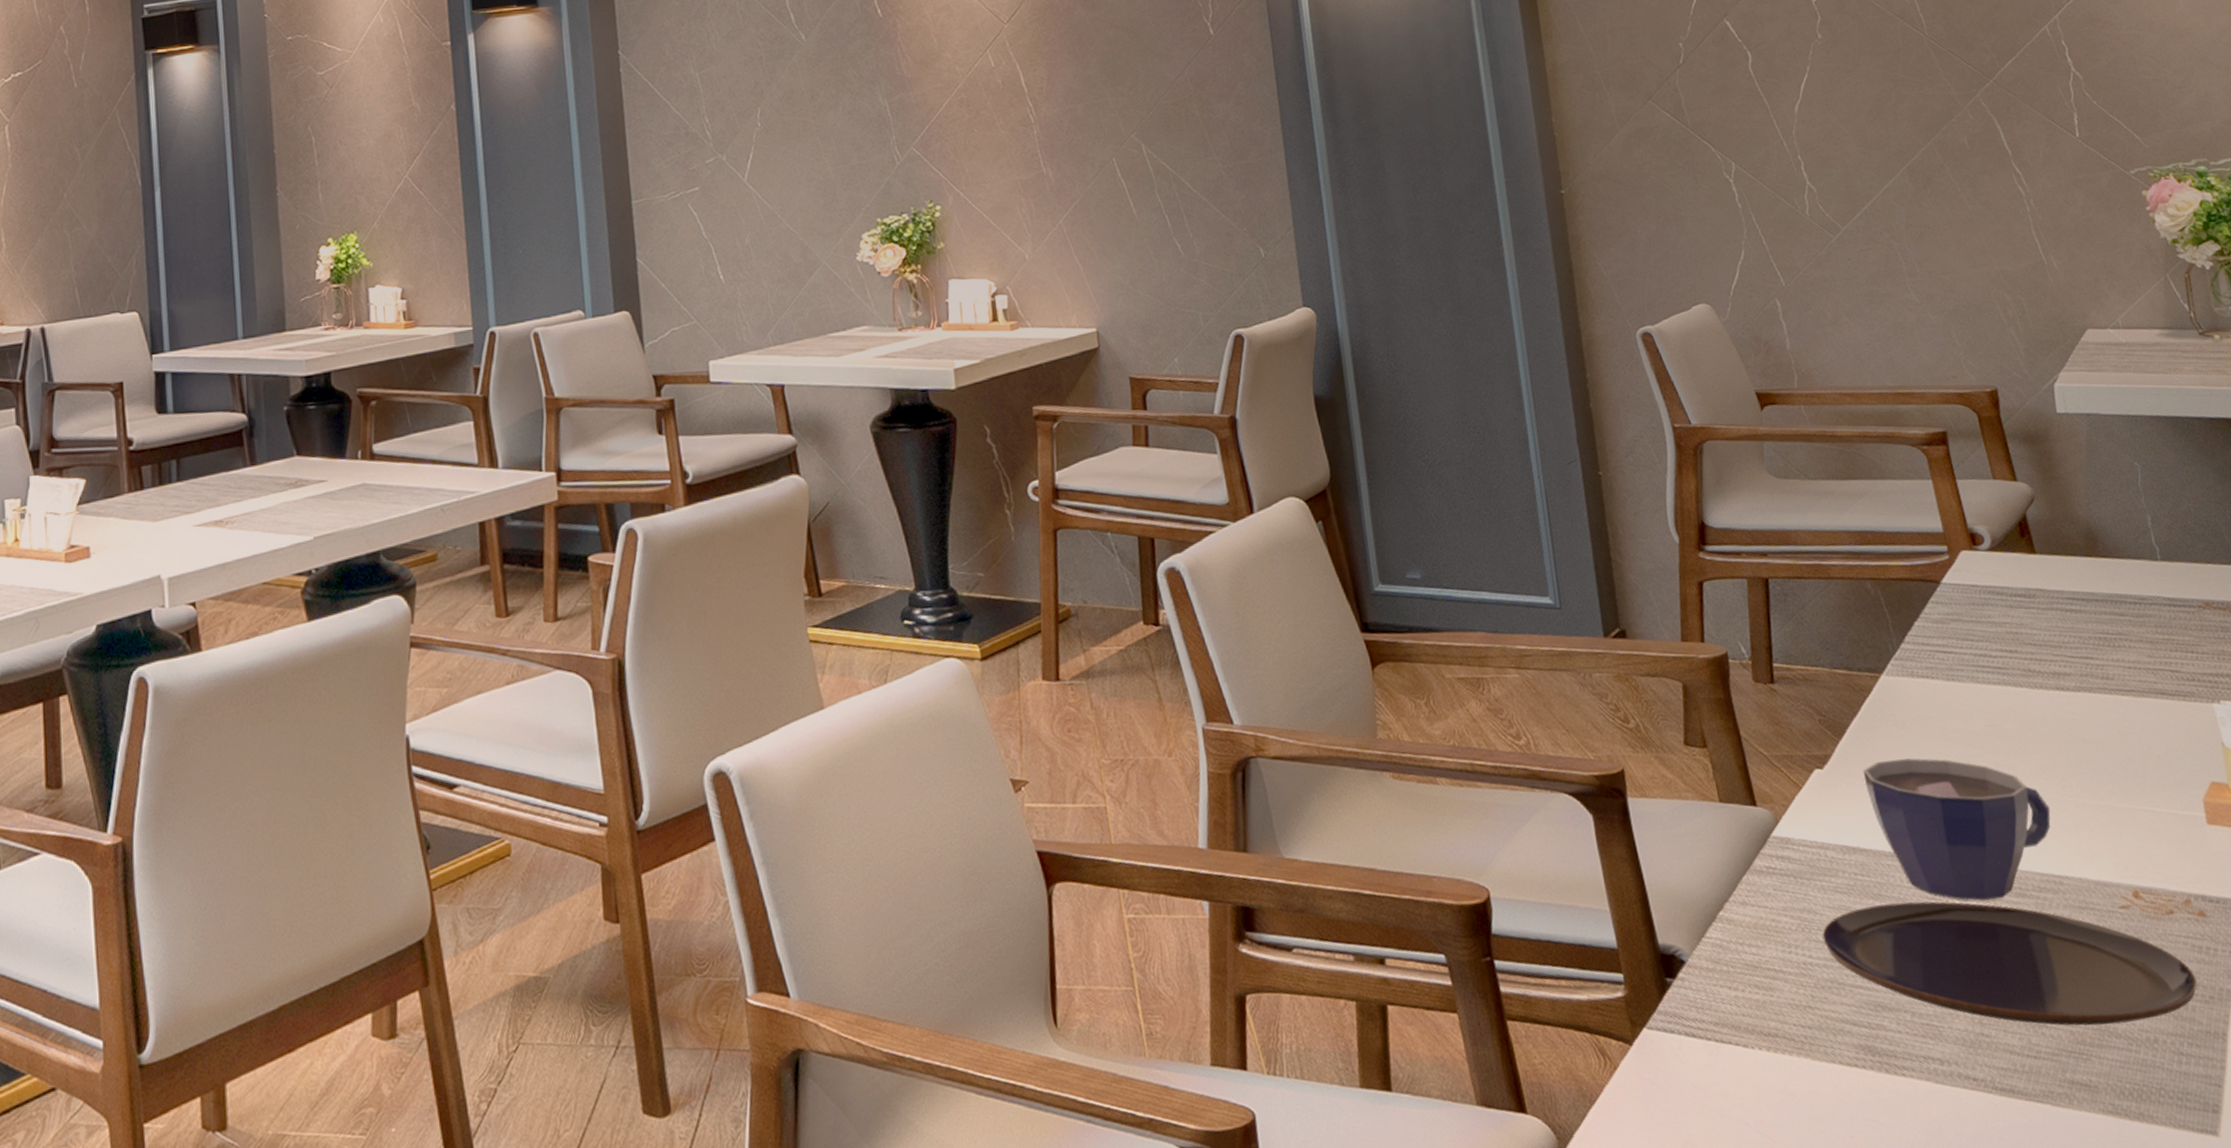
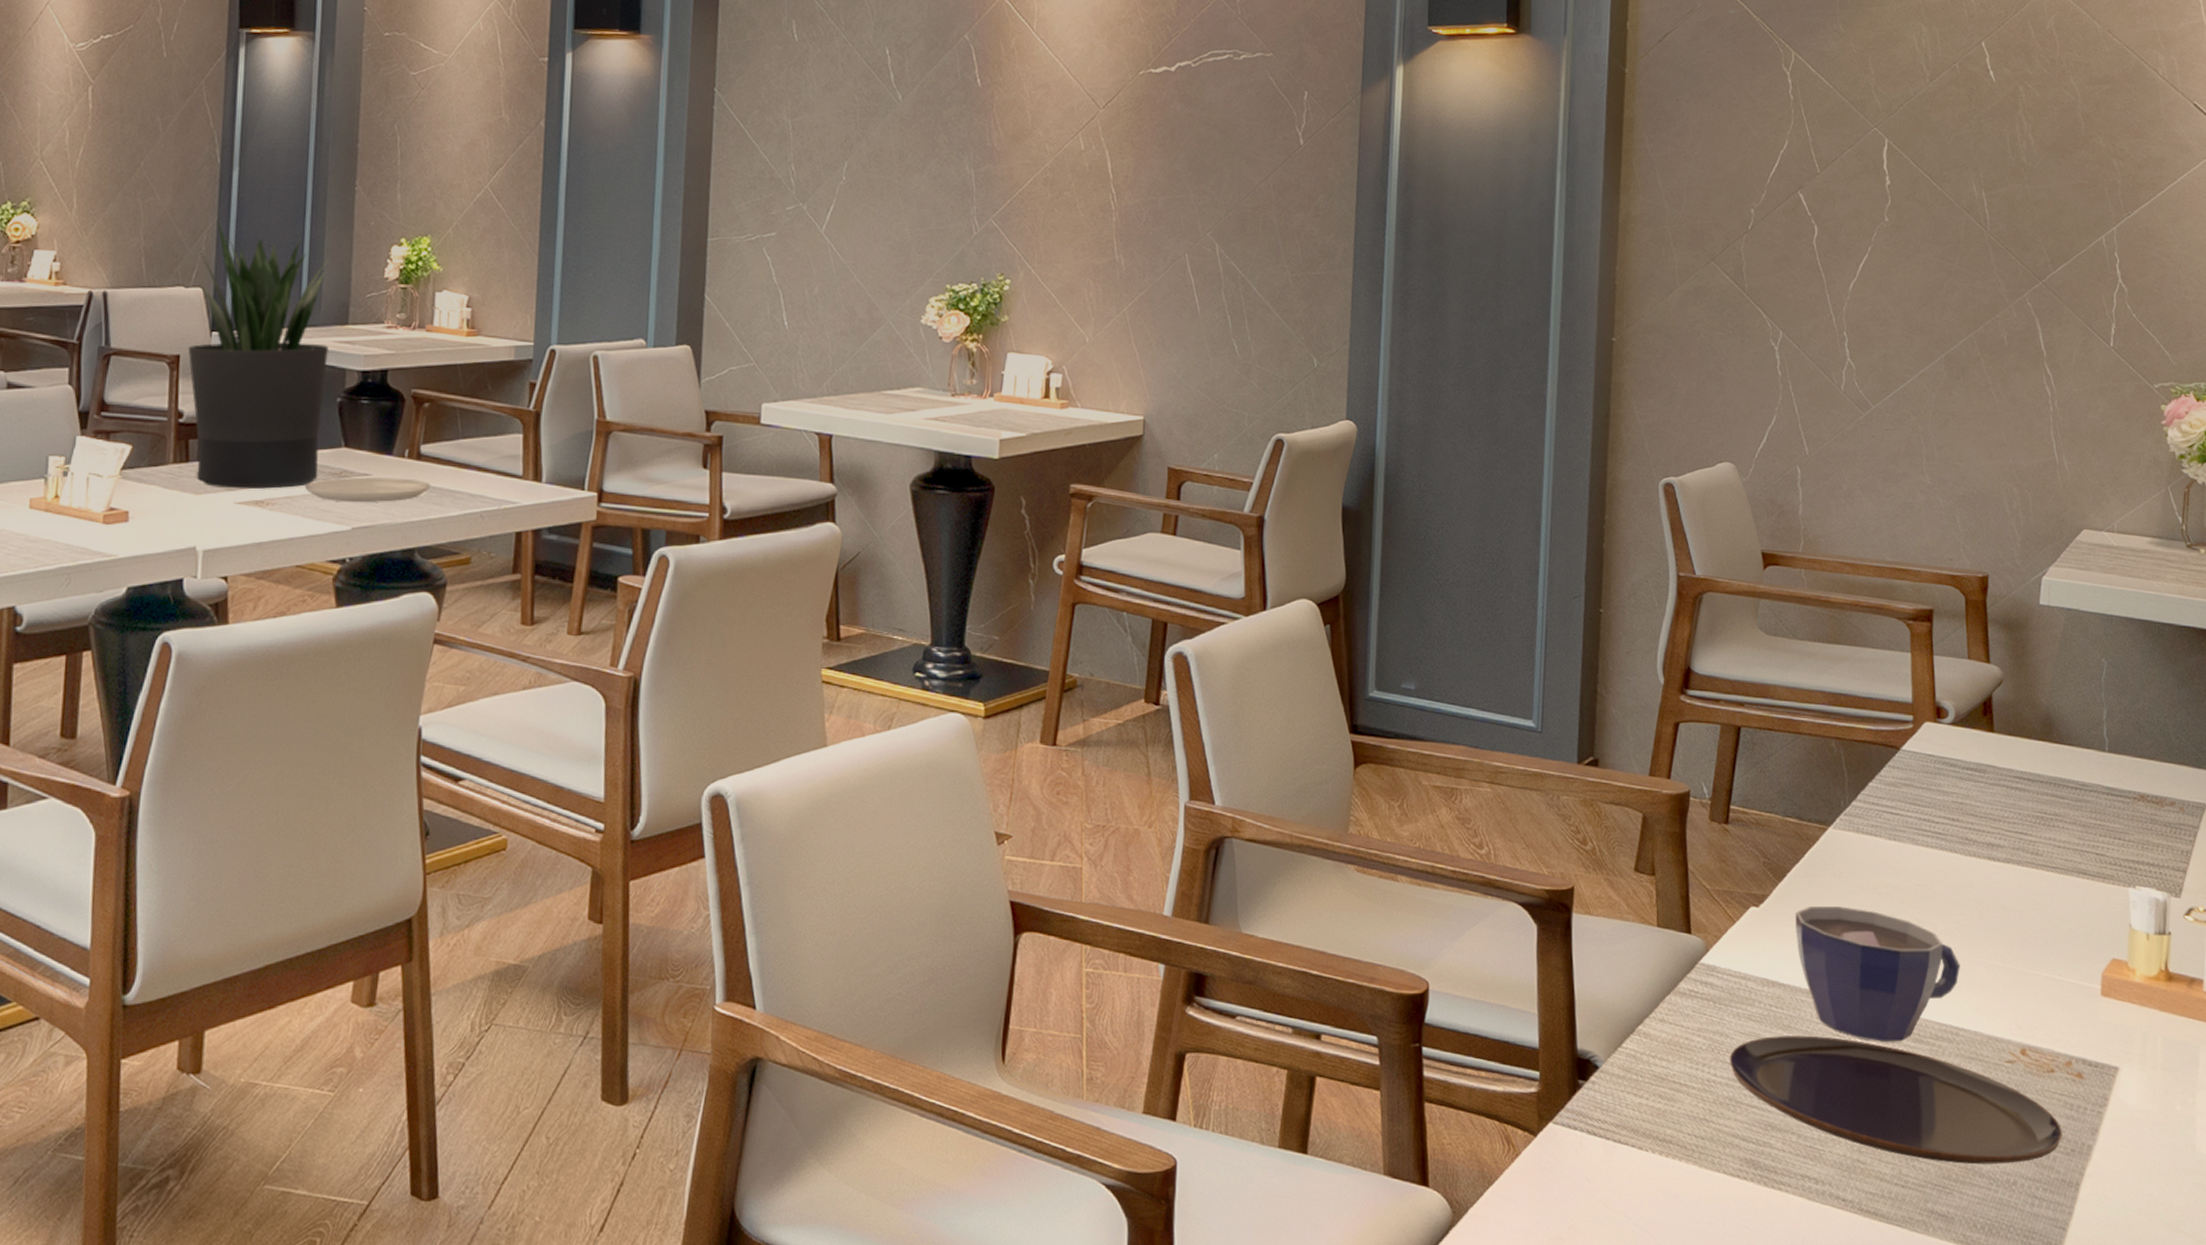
planter: none [130,242,274,512] -> present [187,220,328,490]
plate: none [261,480,388,512] -> present [304,477,431,502]

